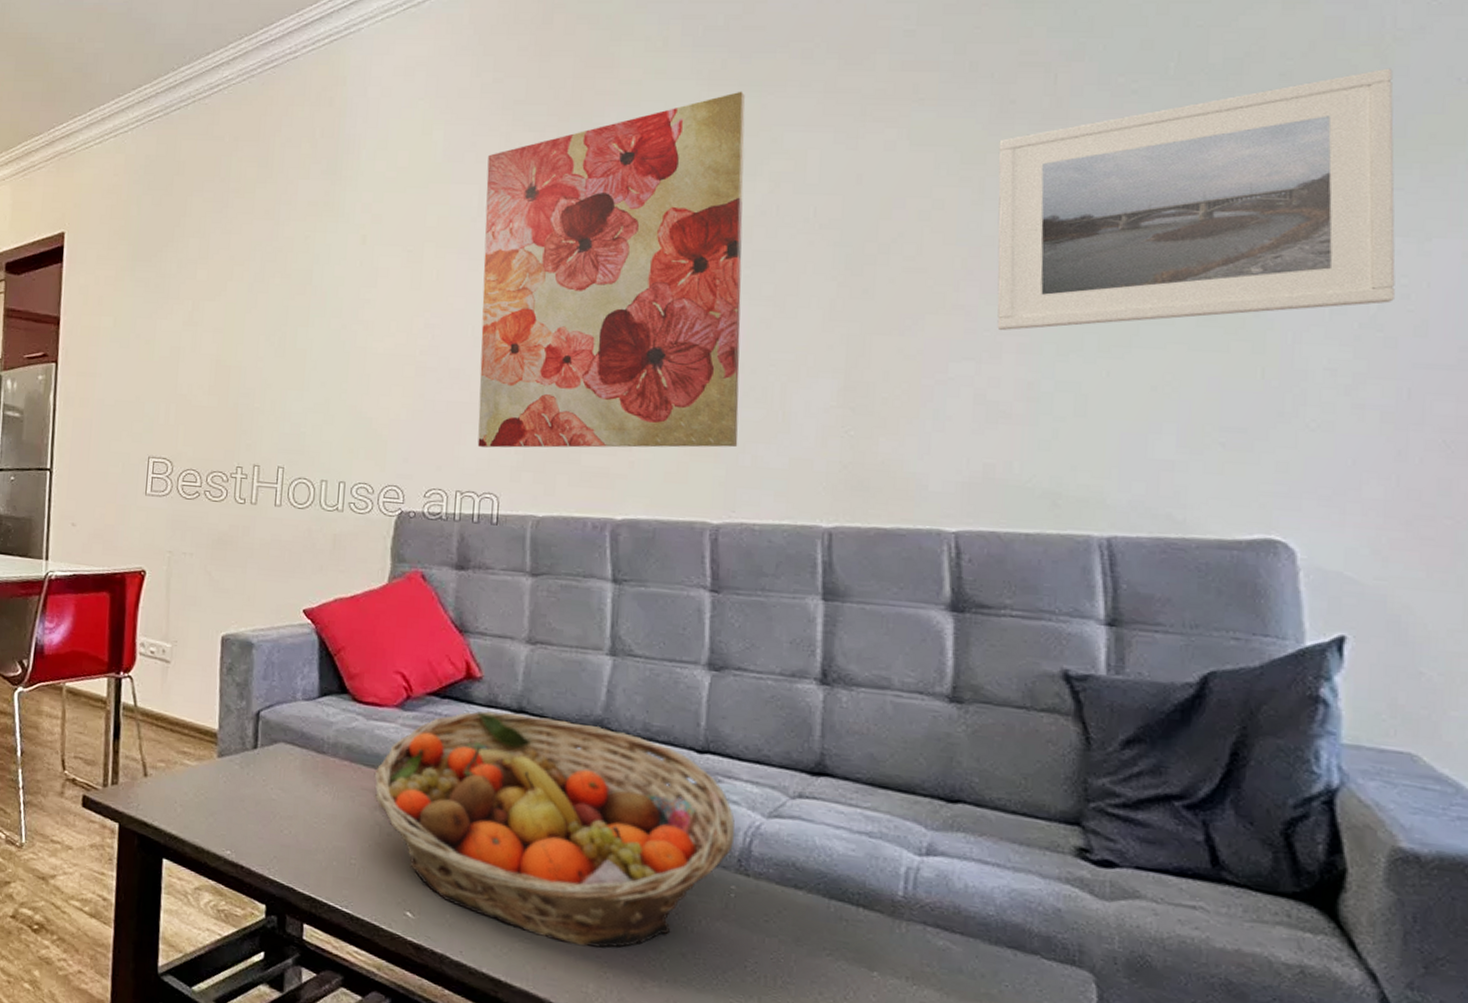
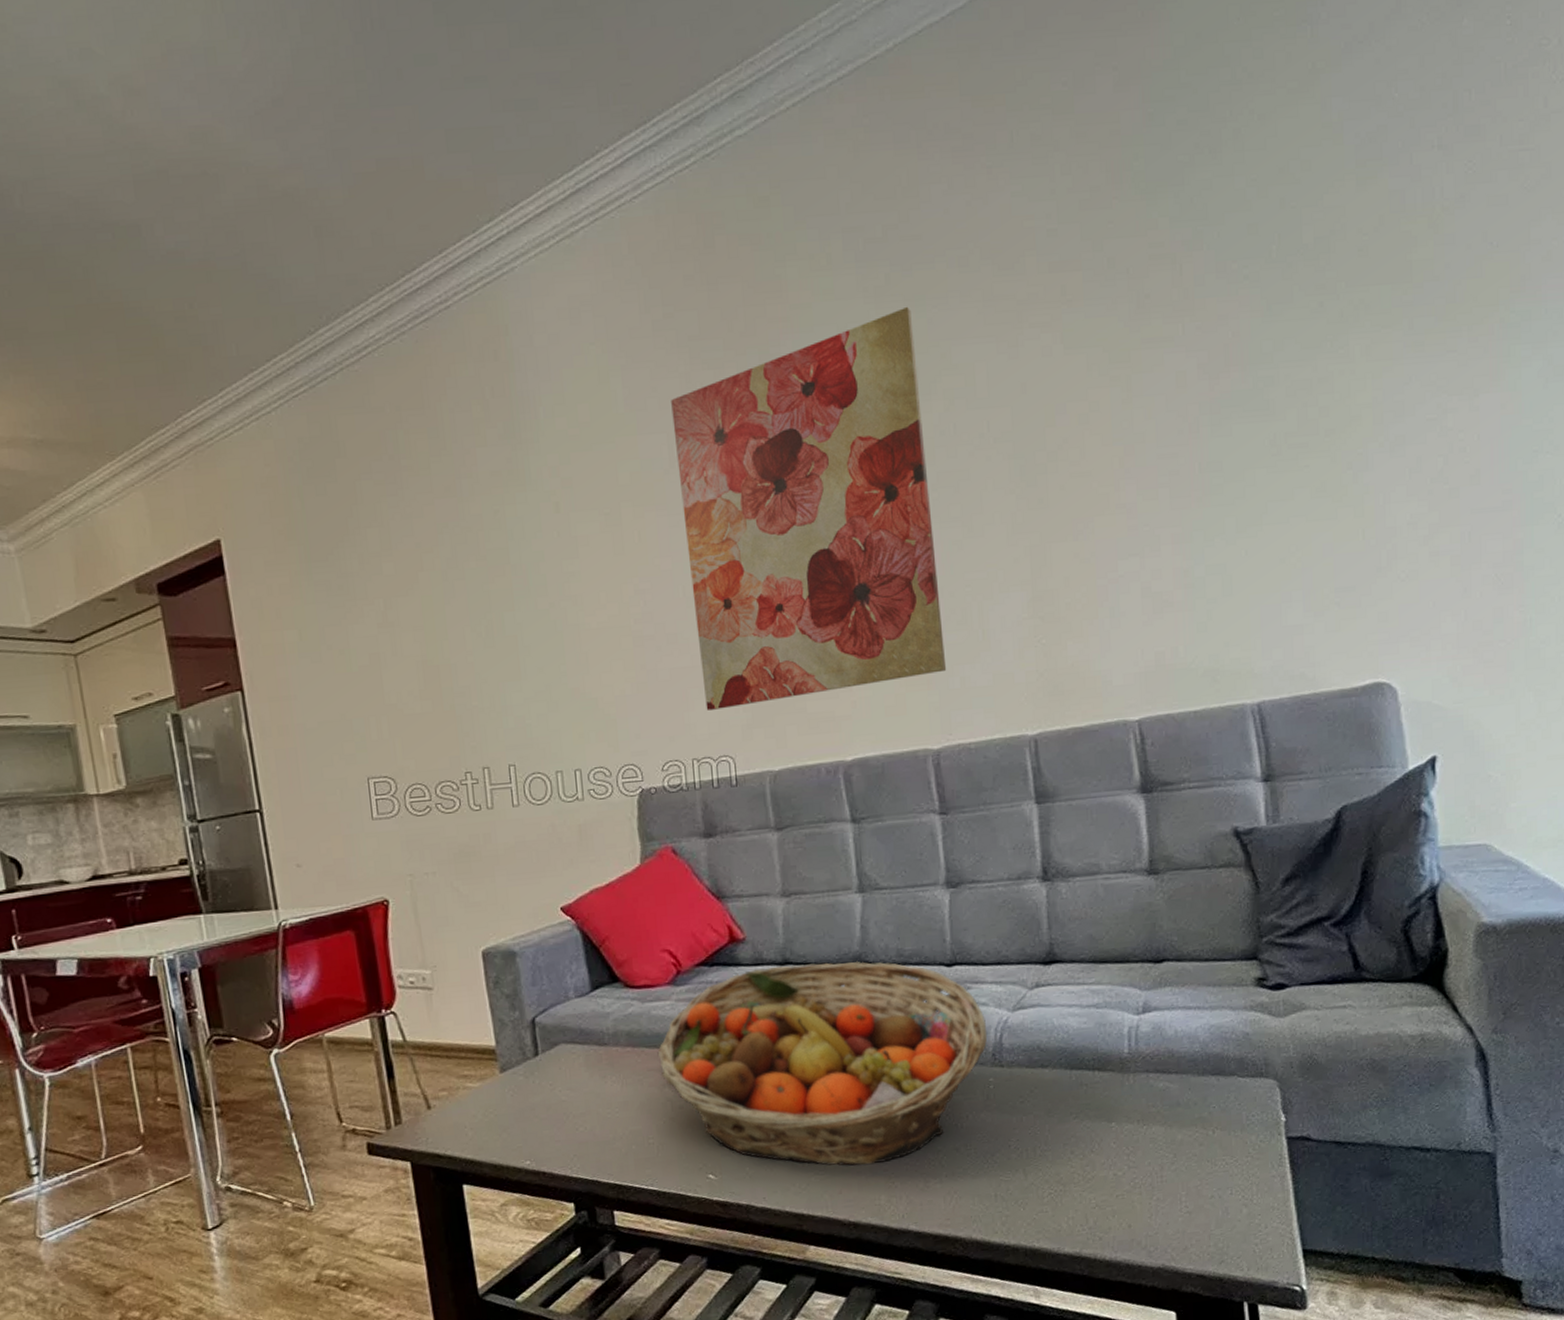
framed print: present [997,68,1396,330] -> none [1139,237,1455,523]

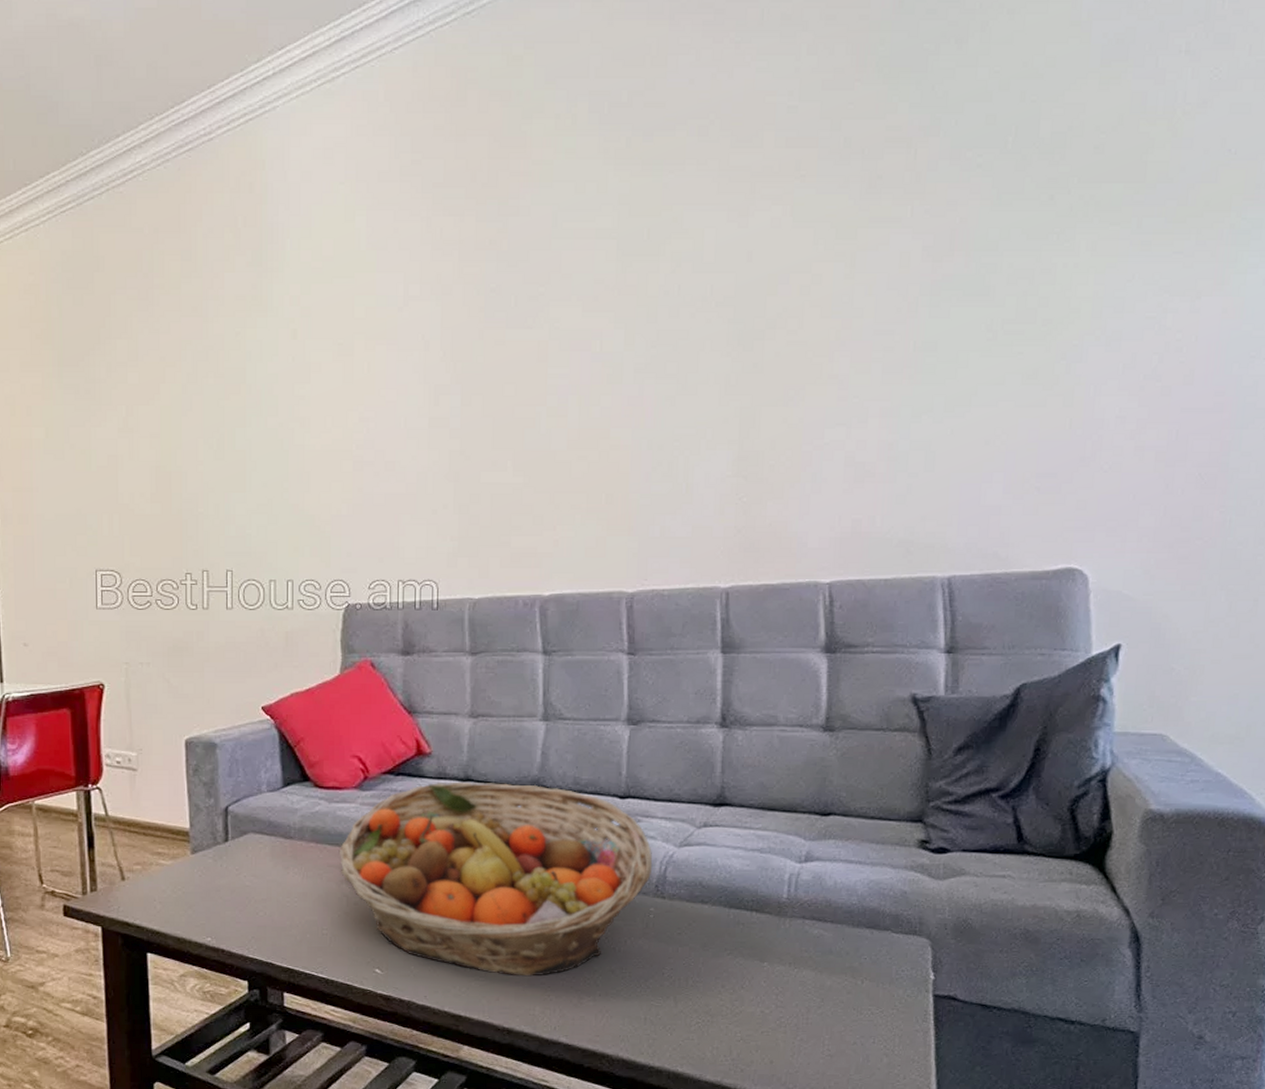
wall art: present [671,306,947,710] -> none [410,170,649,536]

